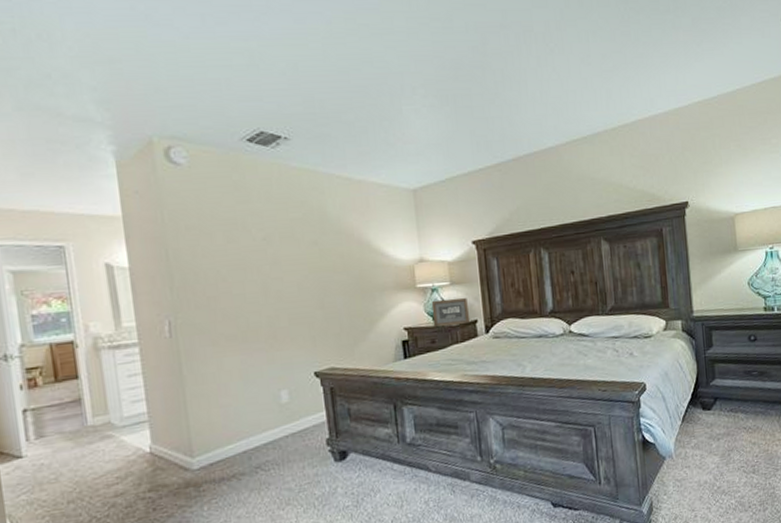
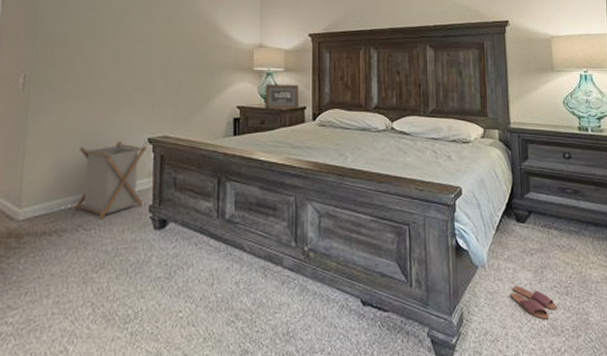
laundry basket: none [243,378,319,458] -> present [75,141,147,219]
slippers: none [698,470,744,499] -> present [510,285,557,320]

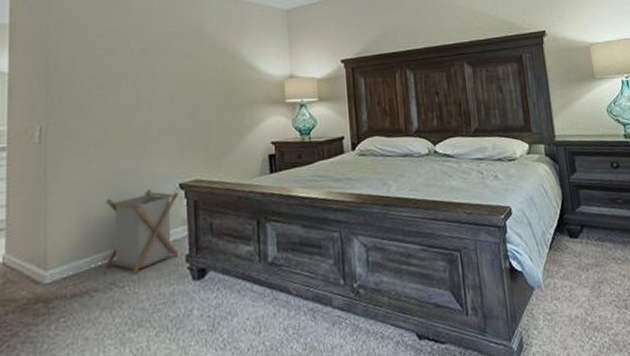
picture frame: present [265,83,299,110] -> none [299,113,336,143]
slippers: present [510,285,557,320] -> none [569,303,617,336]

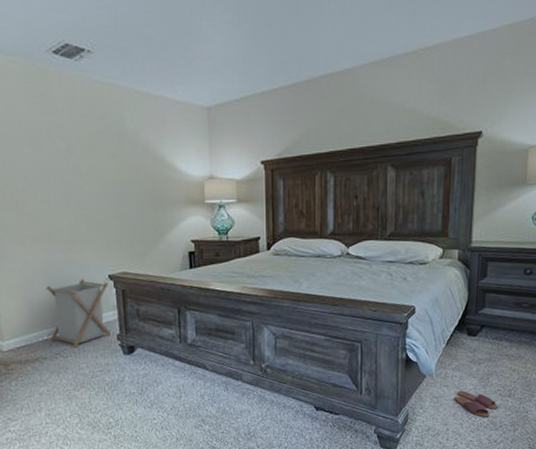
slippers: none [569,303,617,336] -> present [454,390,498,418]

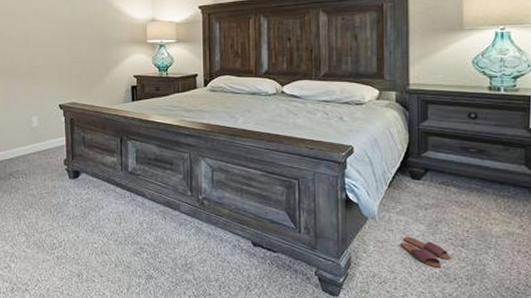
laundry basket: present [45,279,111,347] -> none [4,107,58,169]

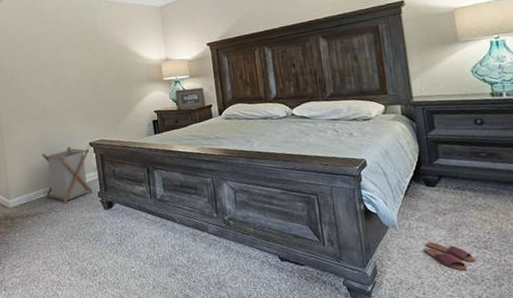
laundry basket: none [4,107,58,169] -> present [41,147,93,204]
picture frame: none [158,54,190,78] -> present [175,87,206,111]

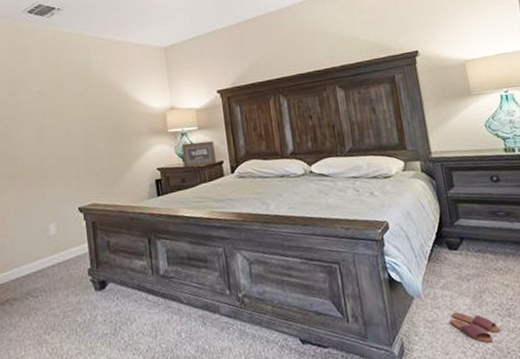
laundry basket: present [41,147,93,204] -> none [17,213,82,286]

